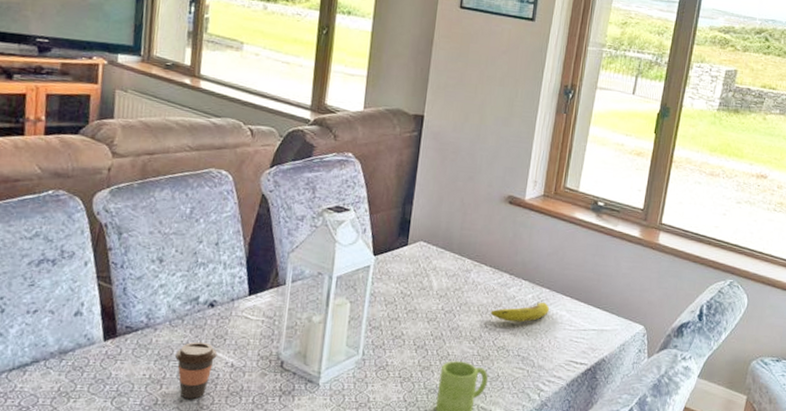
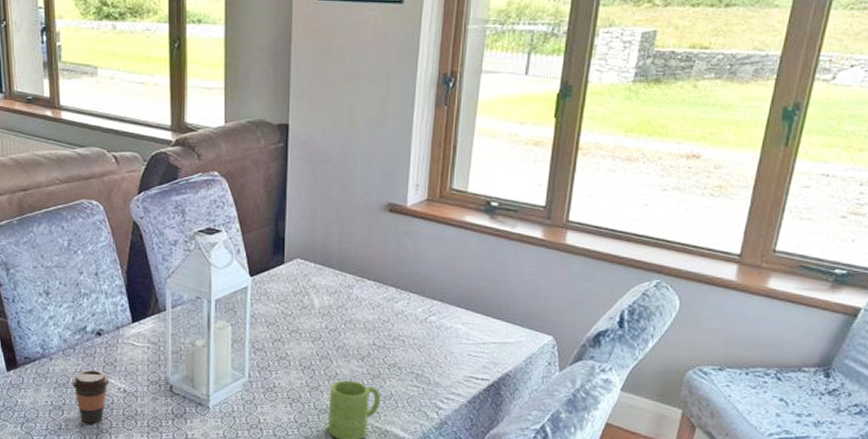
fruit: present [490,302,550,323] -> none [378,315,443,338]

